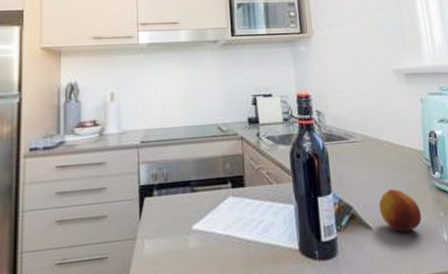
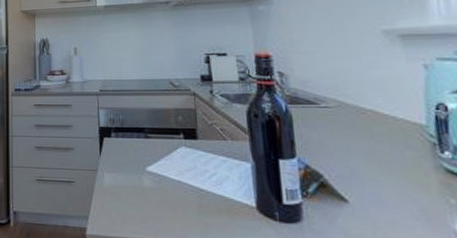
fruit: present [378,189,422,233] -> none [358,163,422,213]

